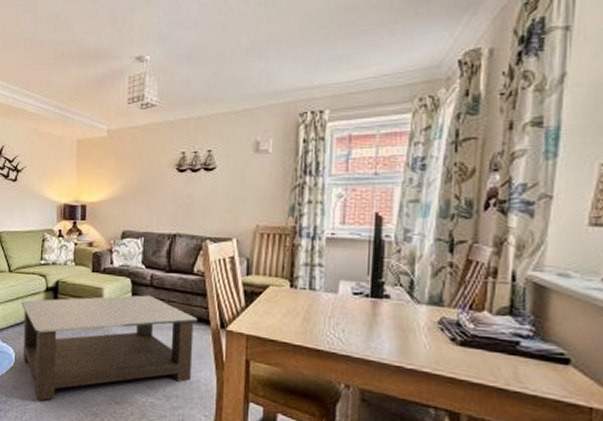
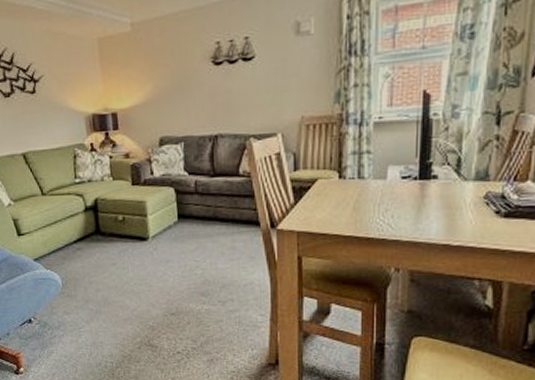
coffee table: present [20,295,197,401] -> none [59,203,246,322]

